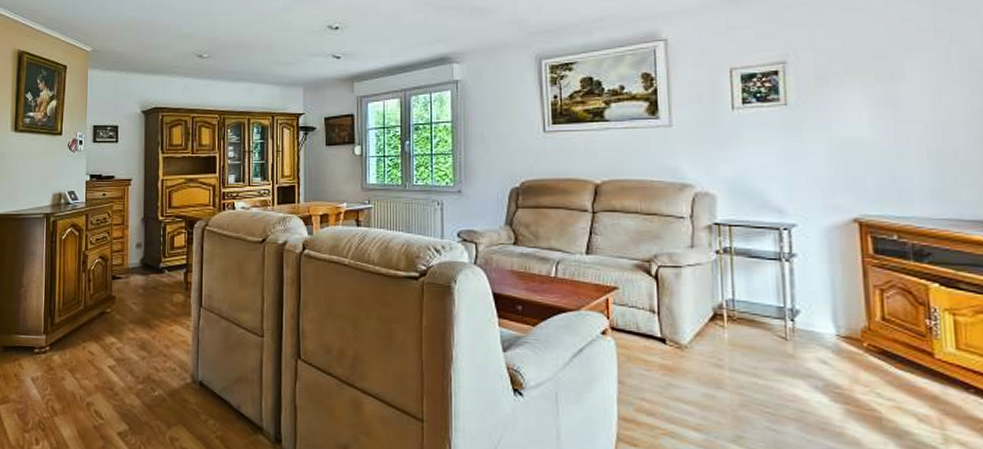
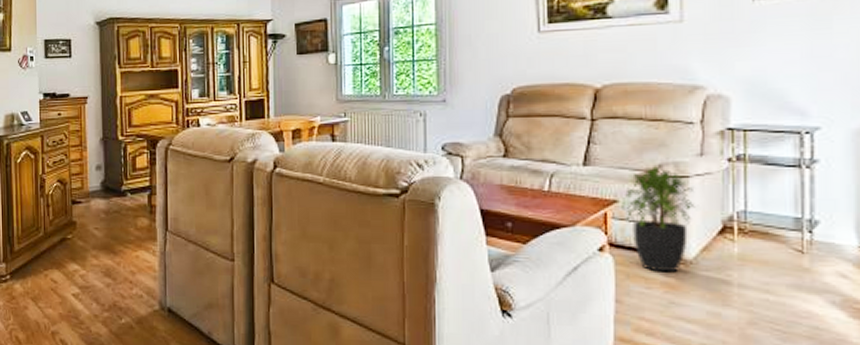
potted plant: none [620,256,690,356] -> present [620,166,697,273]

